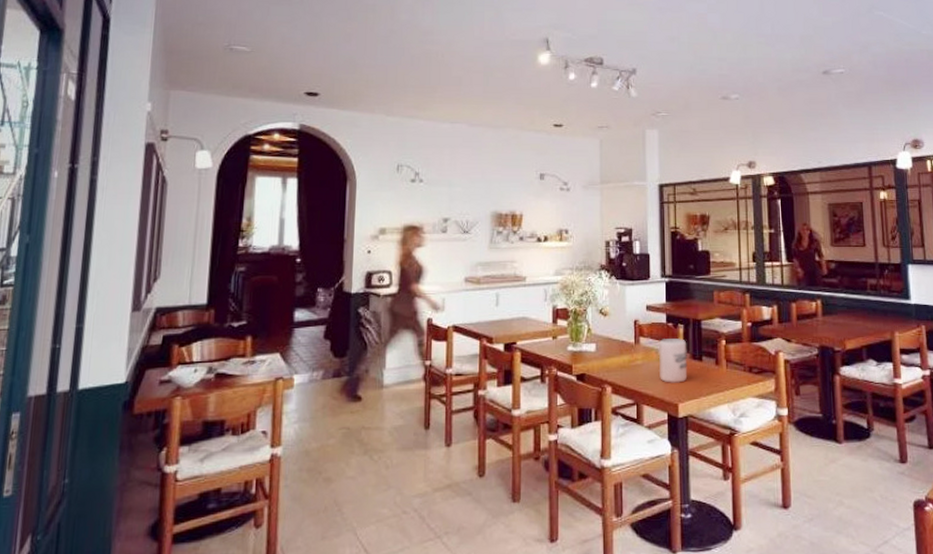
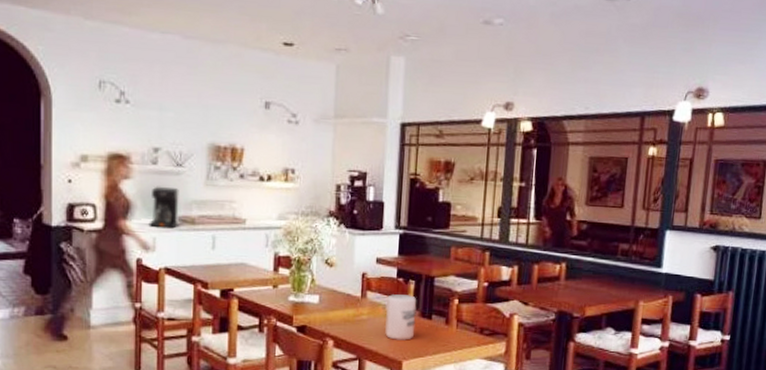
coffee maker: none [438,251,466,289] -> present [148,186,179,229]

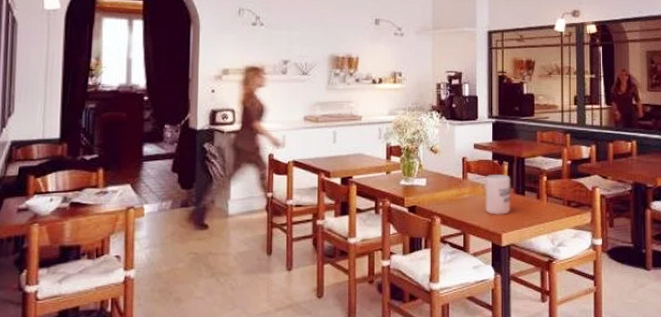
coffee maker: present [148,186,179,229] -> none [279,92,305,127]

